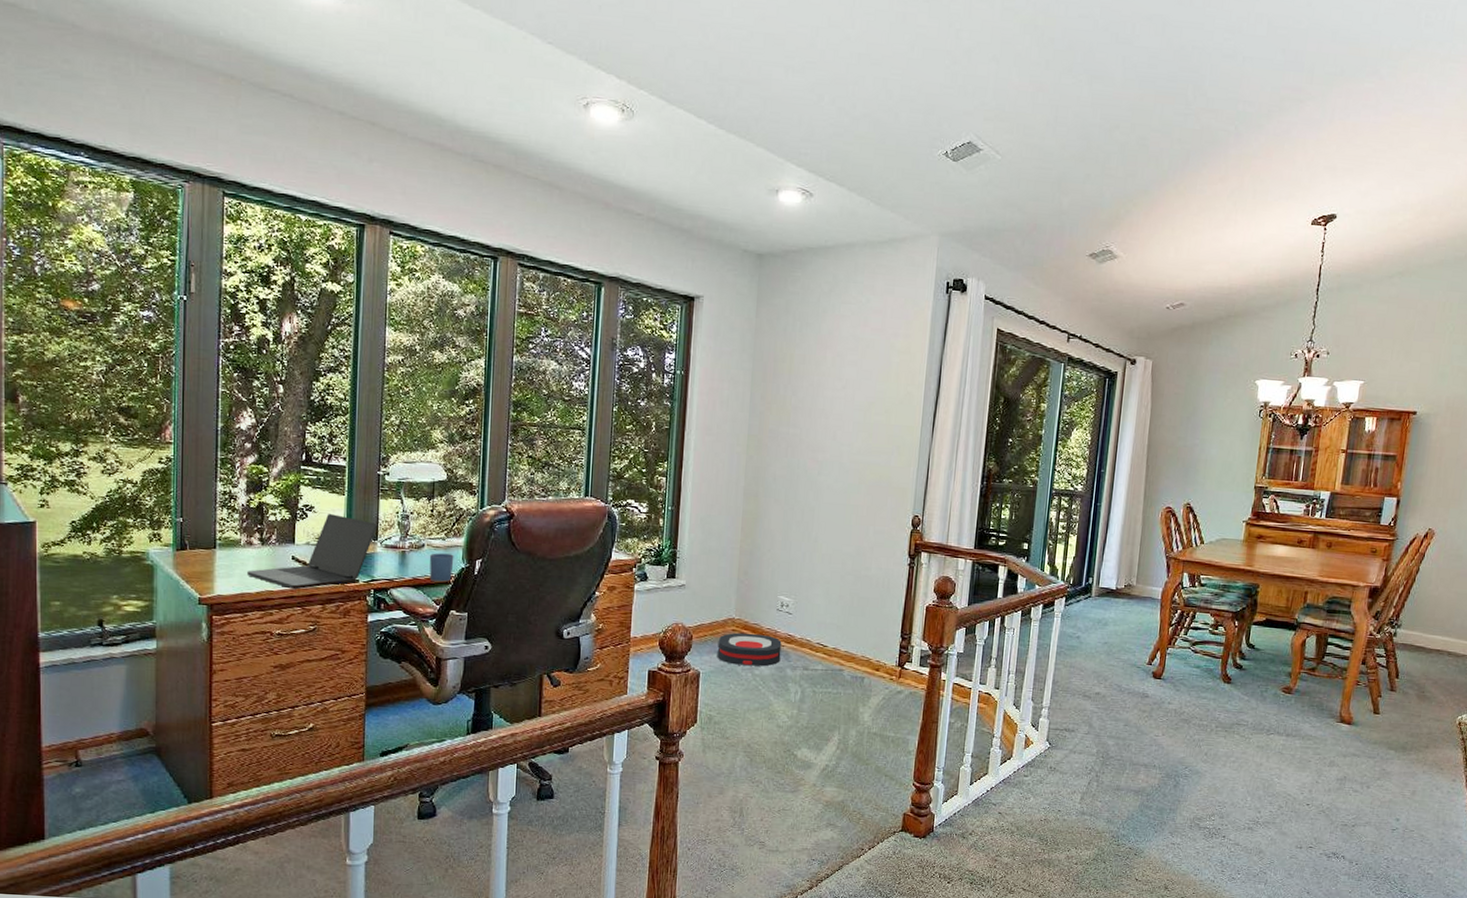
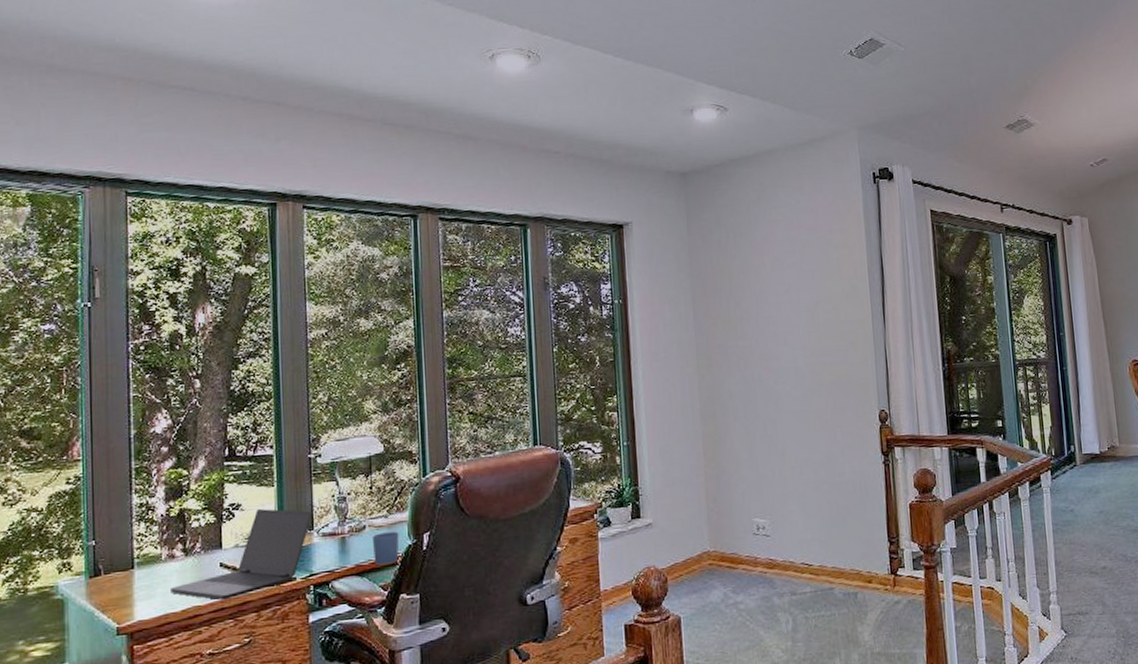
robot vacuum: present [717,632,782,667] -> none [695,563,765,603]

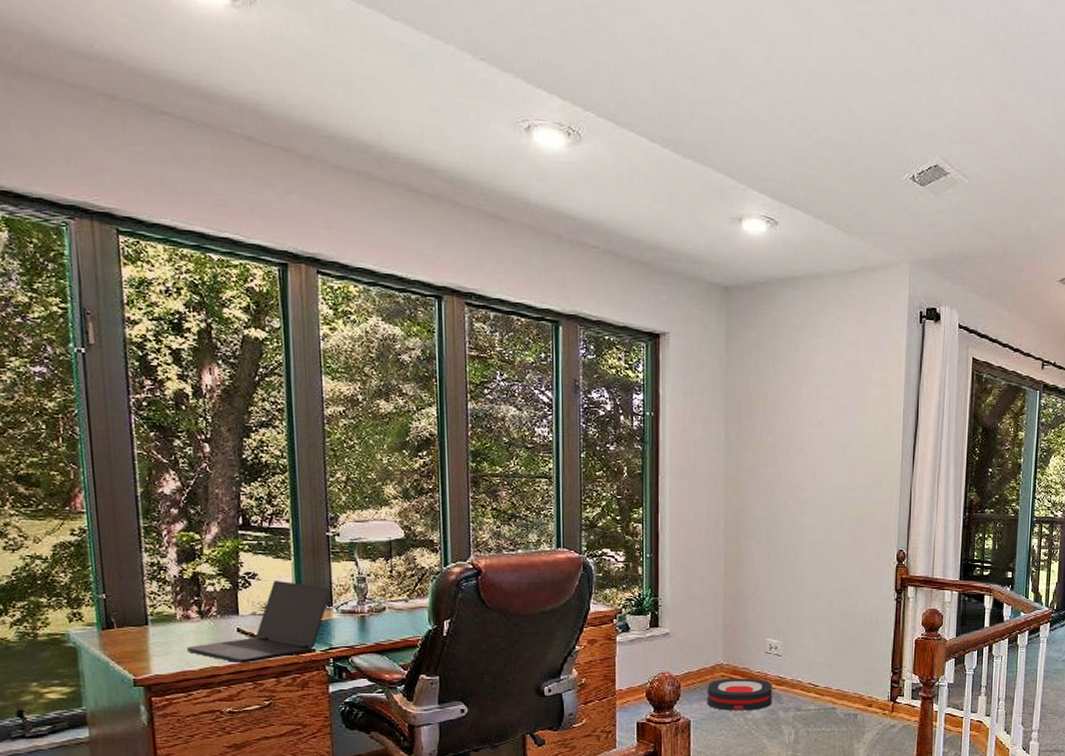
mug: present [372,531,400,566] -> none [391,616,420,647]
robot vacuum: none [695,563,765,603] -> present [707,678,773,711]

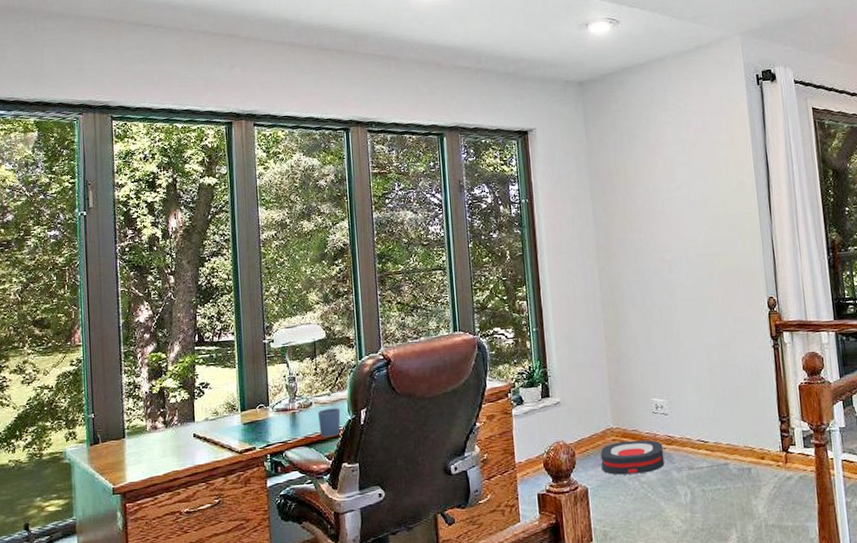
laptop: present [187,580,332,664] -> none [154,387,268,466]
mug: none [391,616,420,647] -> present [317,408,341,438]

